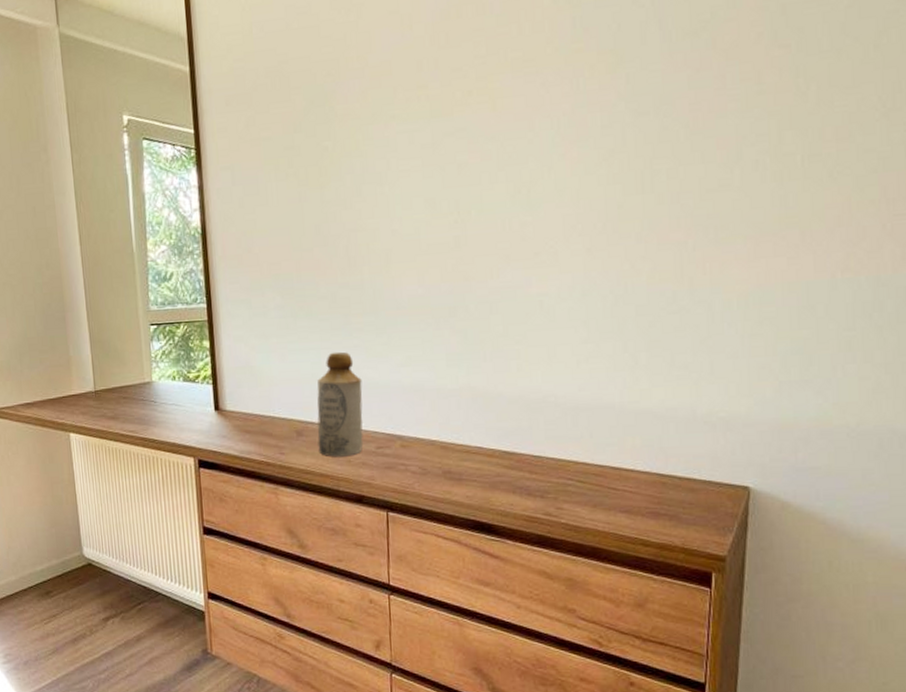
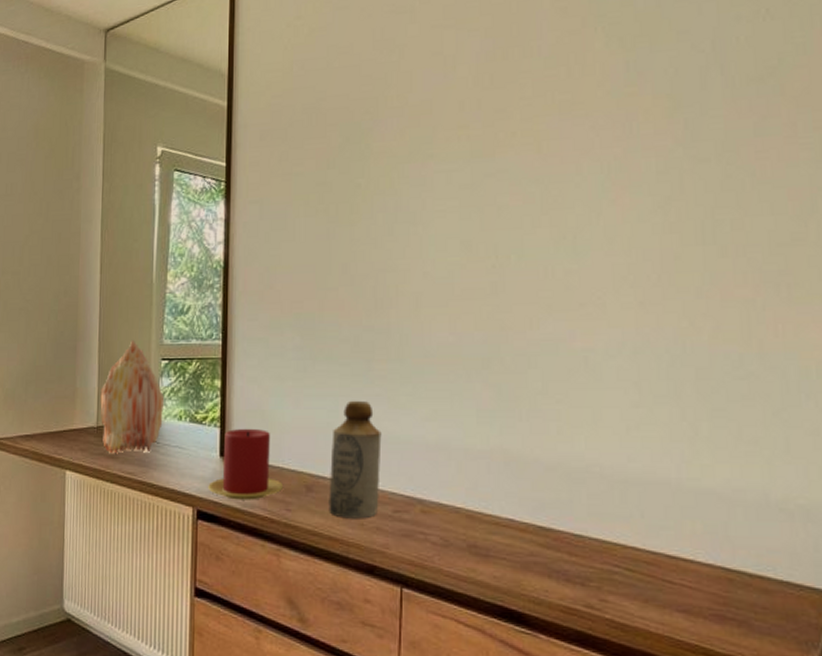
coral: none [94,307,158,415] -> present [100,339,163,454]
candle: none [206,383,275,448] -> present [208,428,283,500]

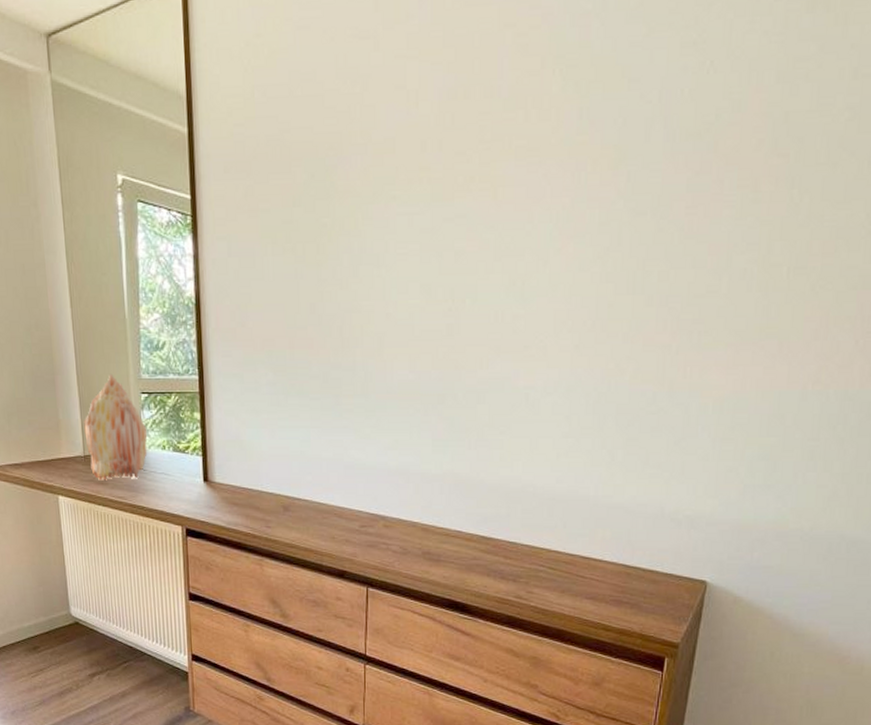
candle: present [208,428,283,500] -> none [194,456,262,519]
bottle: present [329,400,382,519] -> none [303,431,349,533]

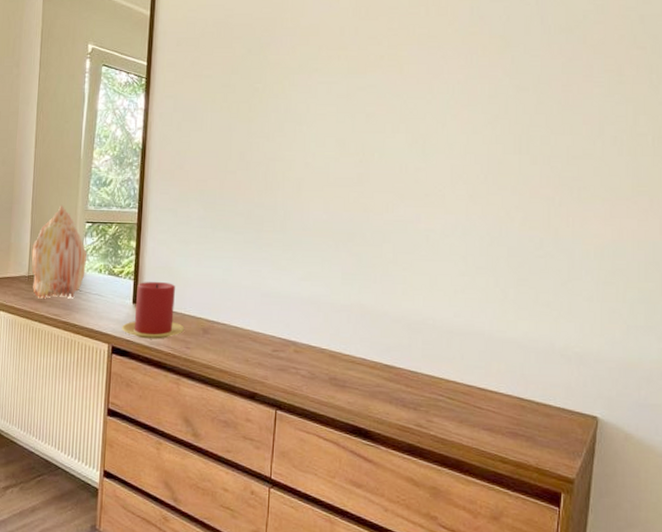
candle: none [194,456,262,519] -> present [122,281,184,339]

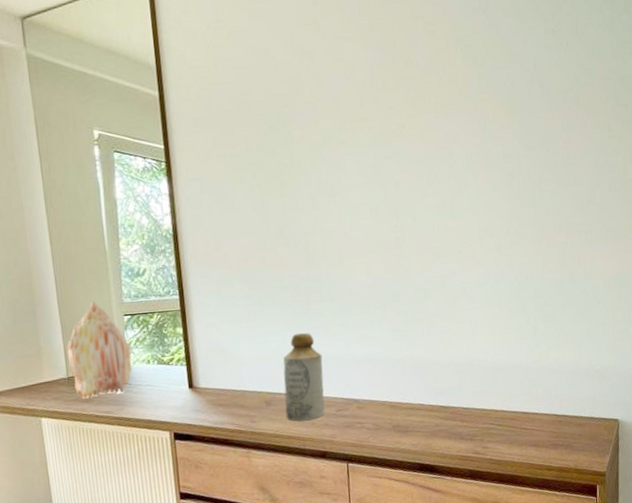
candle: present [122,281,184,339] -> none [181,363,247,421]
bottle: none [221,262,266,356] -> present [283,332,325,421]

